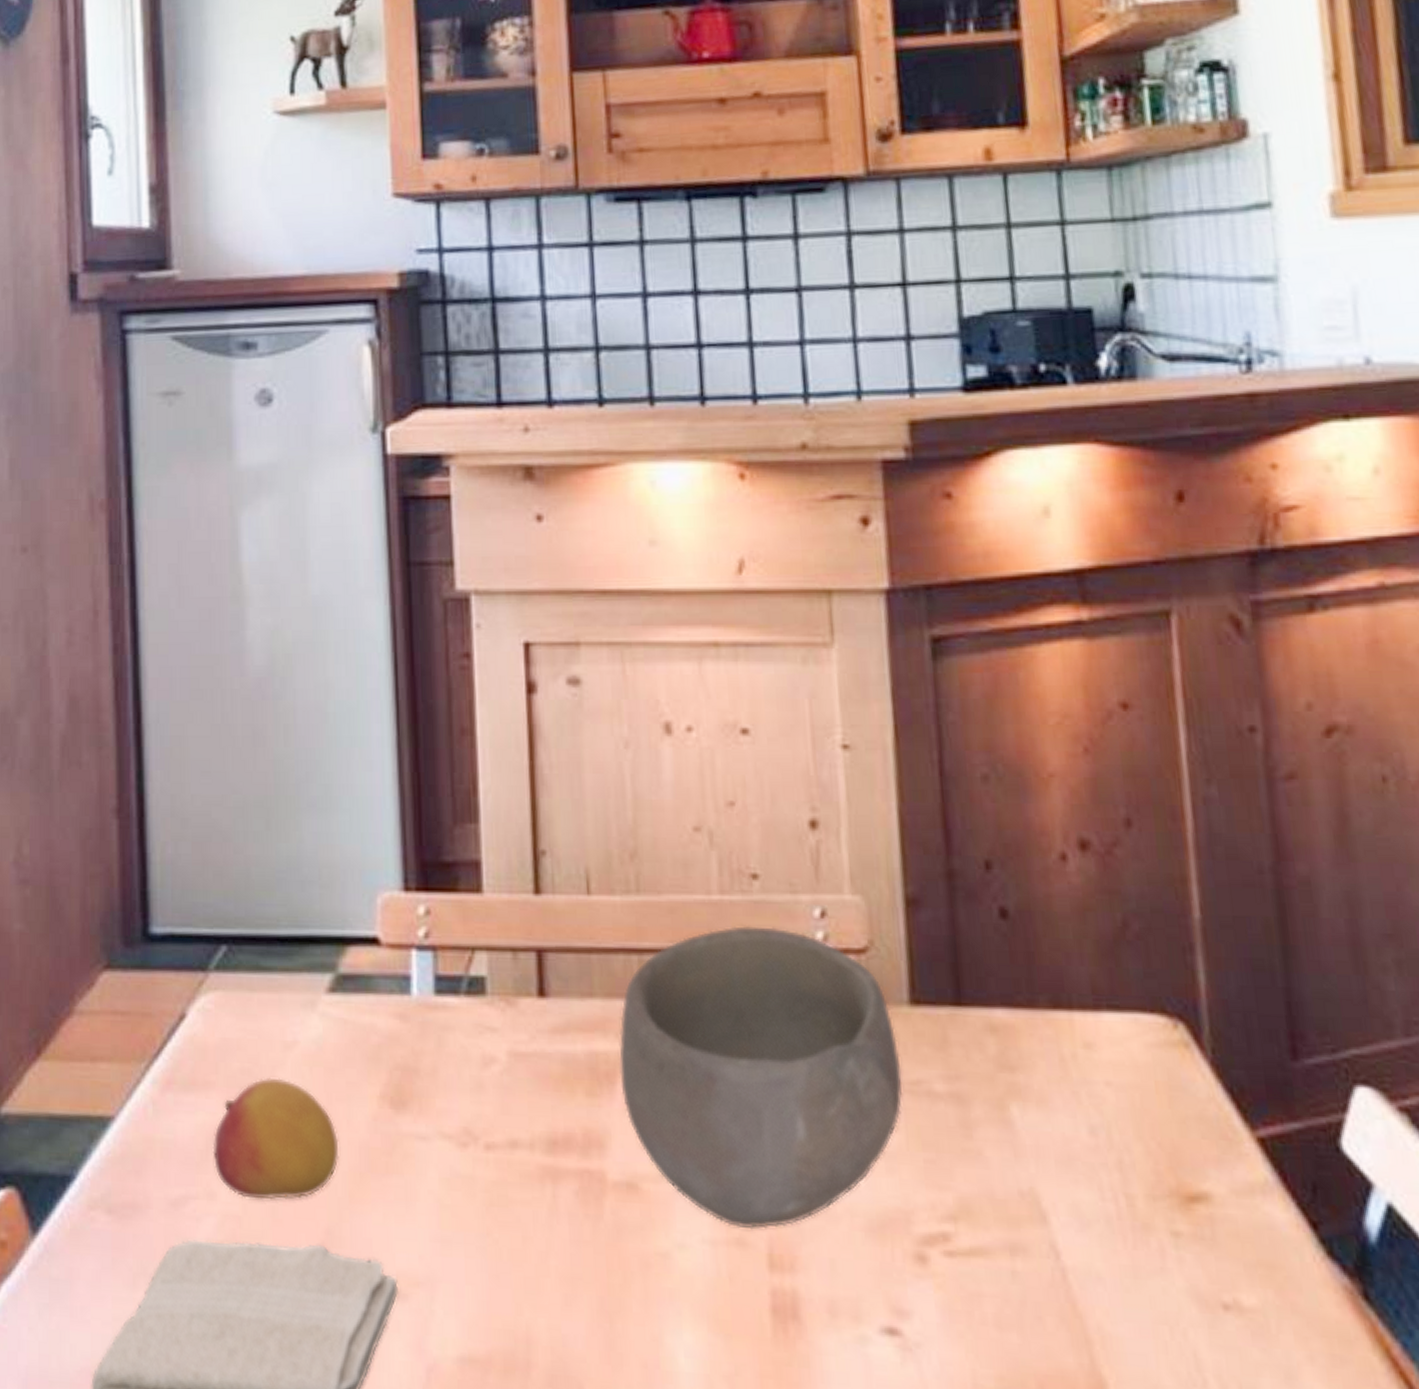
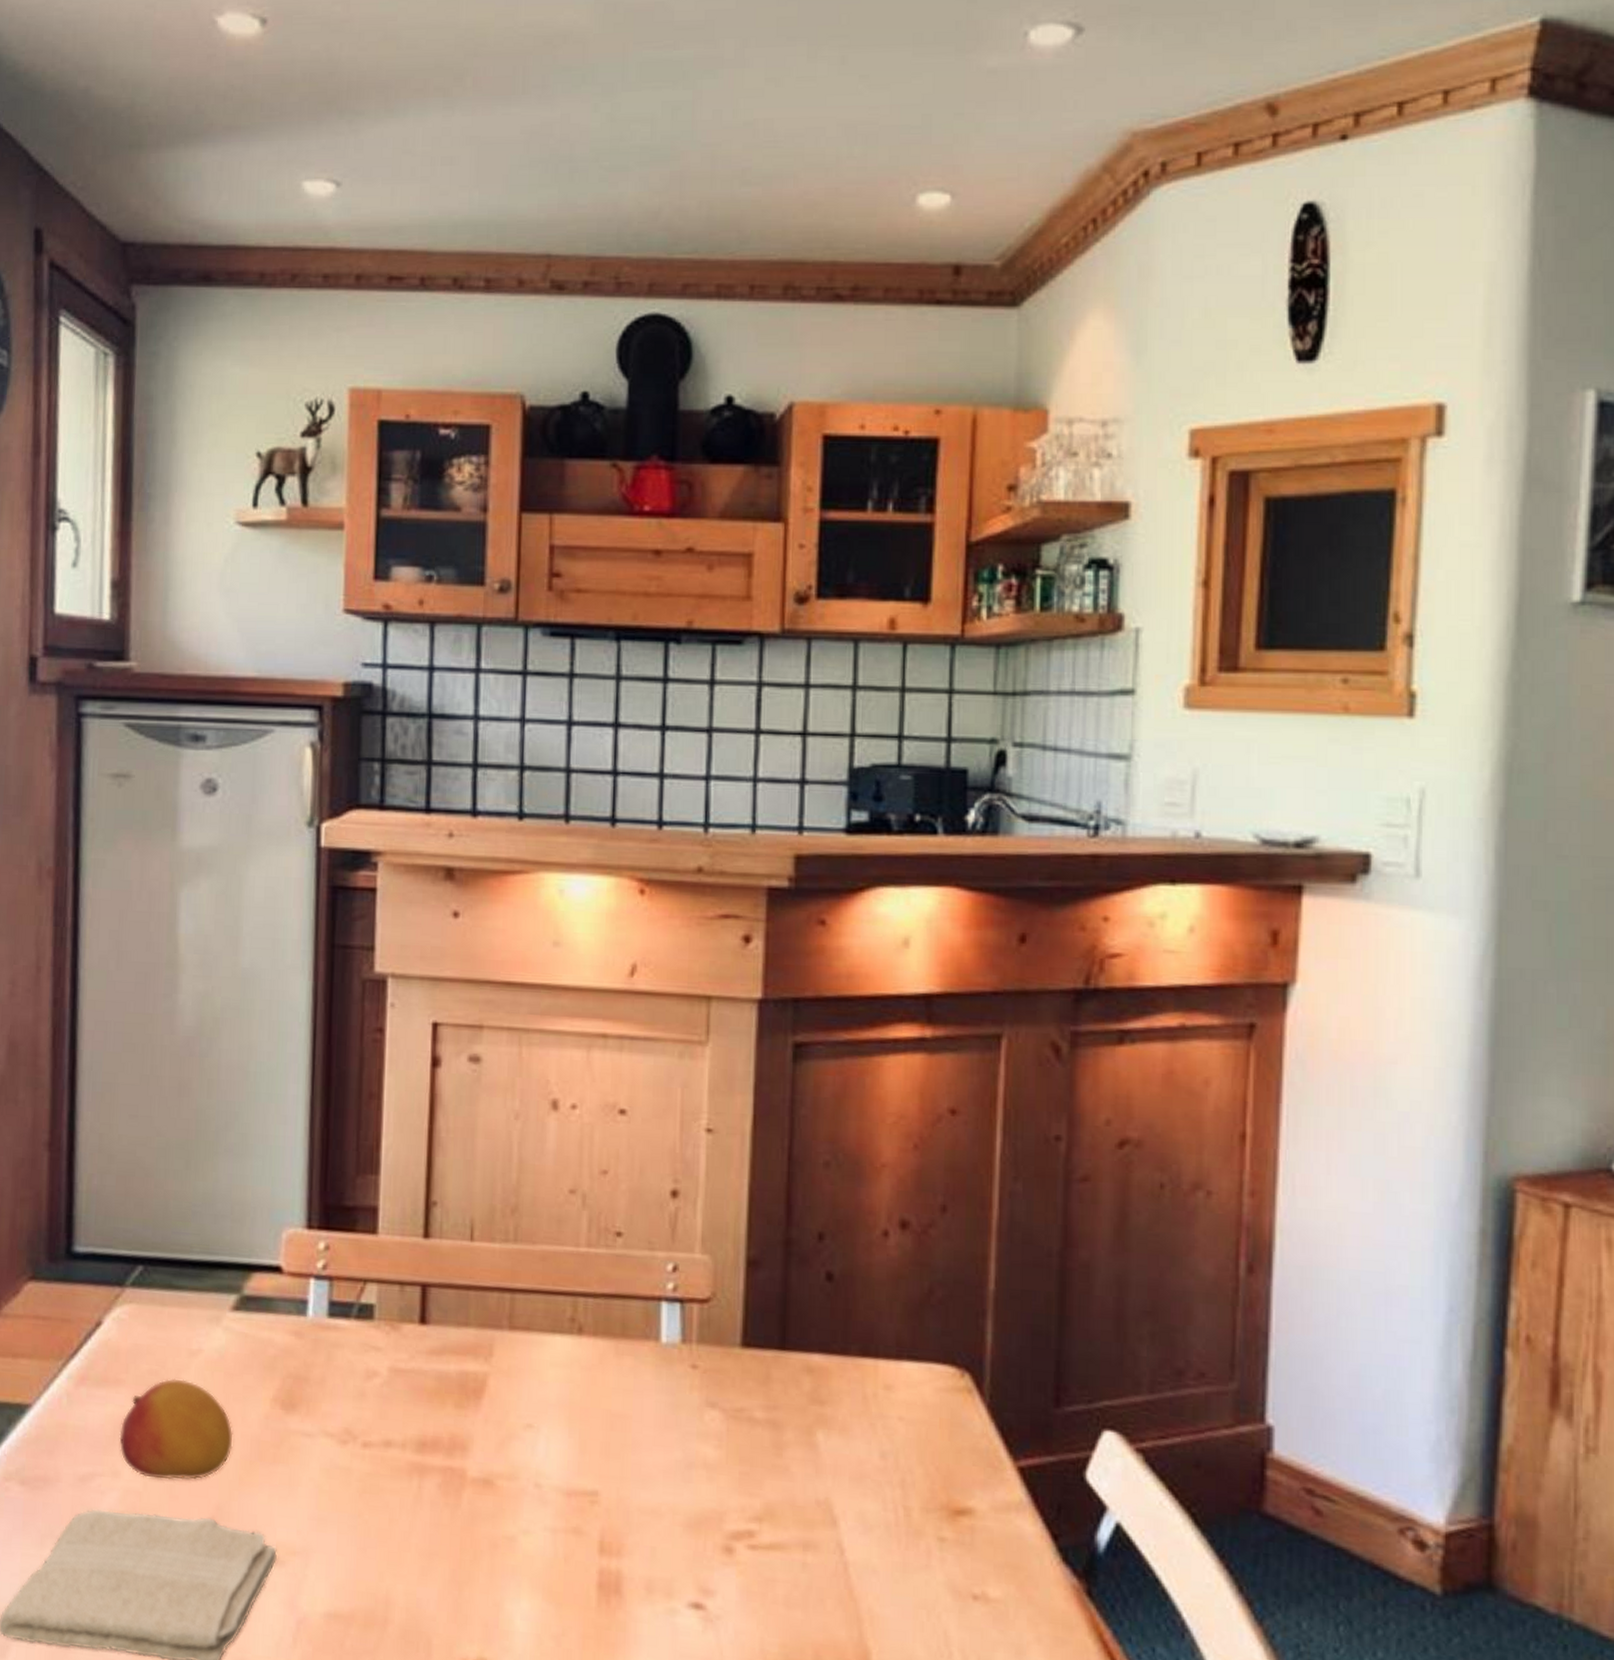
bowl: present [619,926,903,1230] -> none [485,1274,729,1522]

